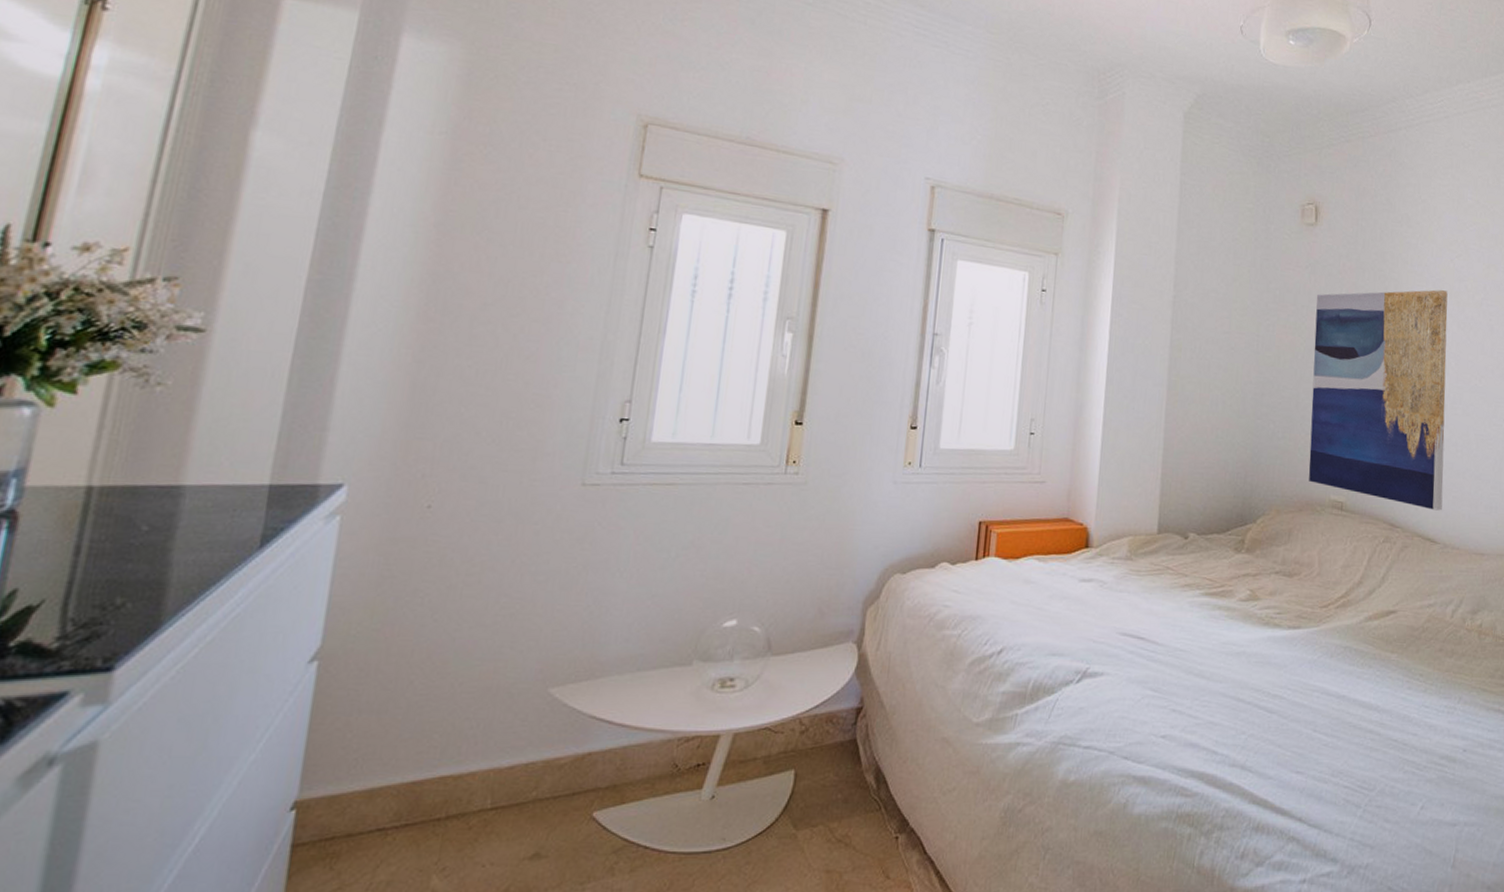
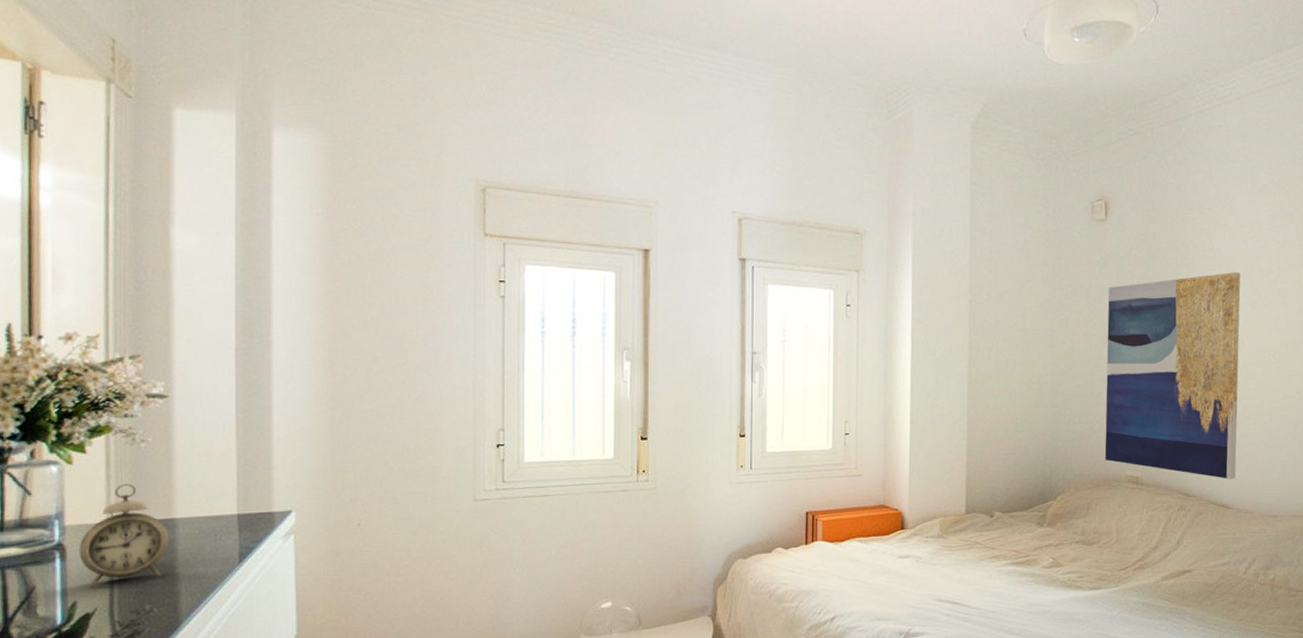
alarm clock: none [35,436,170,571] -> present [78,483,169,587]

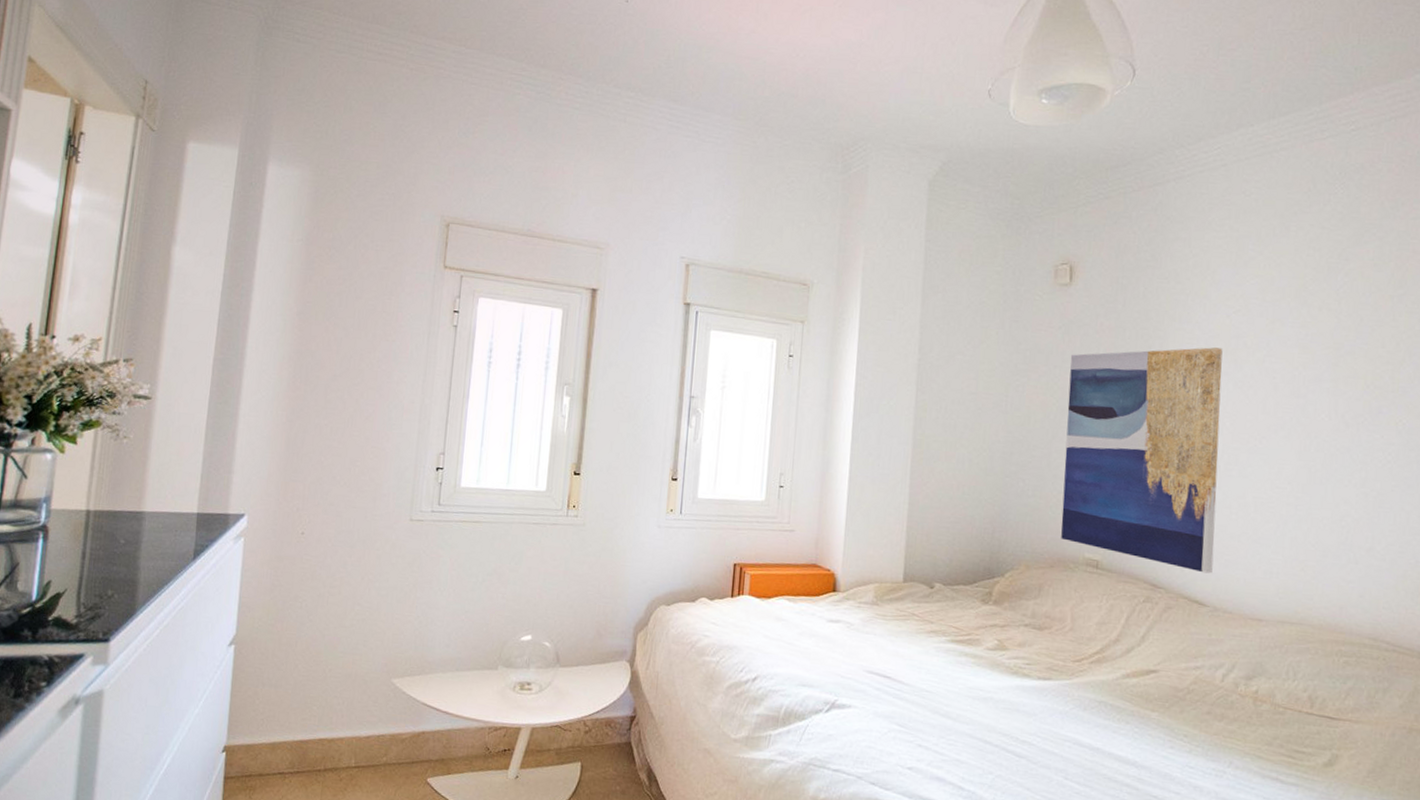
alarm clock: present [78,483,169,587] -> none [59,475,136,569]

